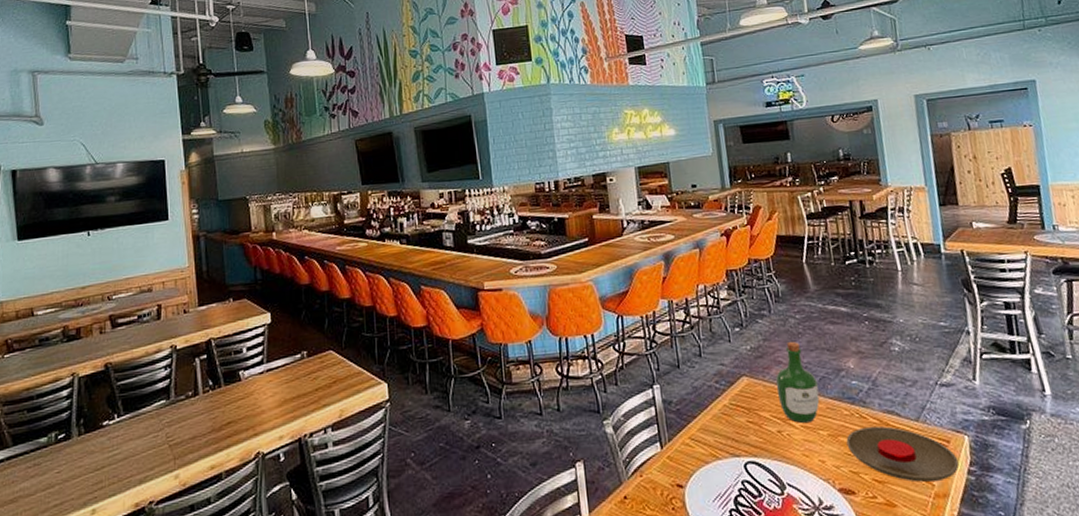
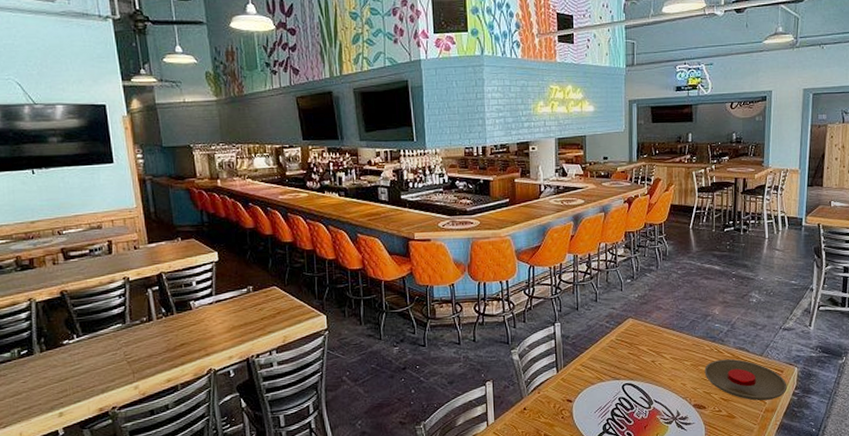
wine bottle: present [776,342,820,424] -> none [655,292,689,356]

